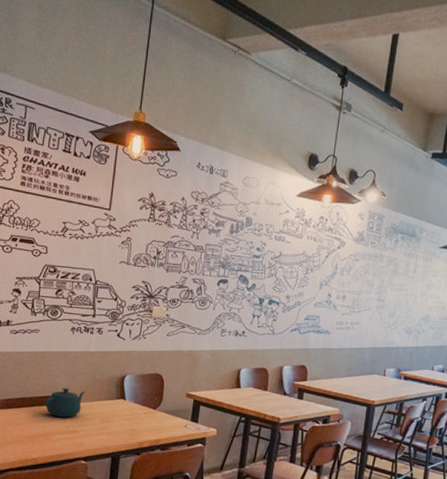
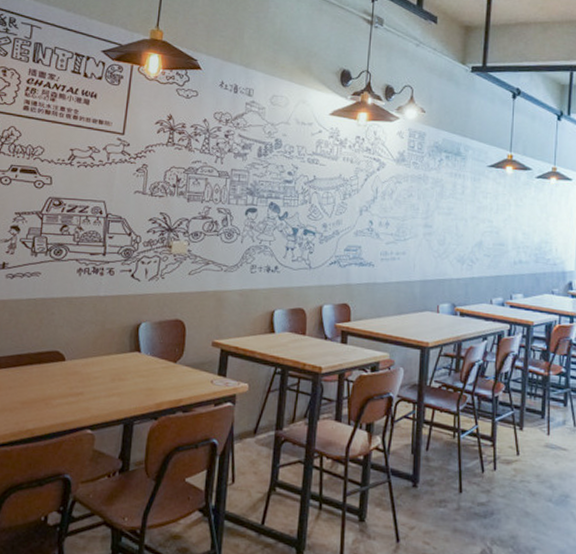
teapot: present [45,387,86,418] -> none [44,340,94,377]

